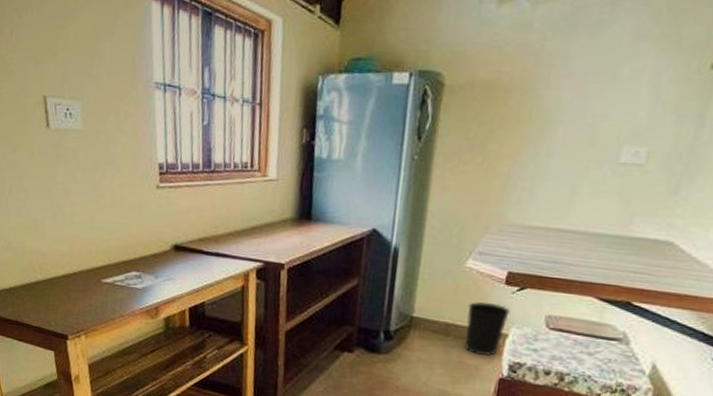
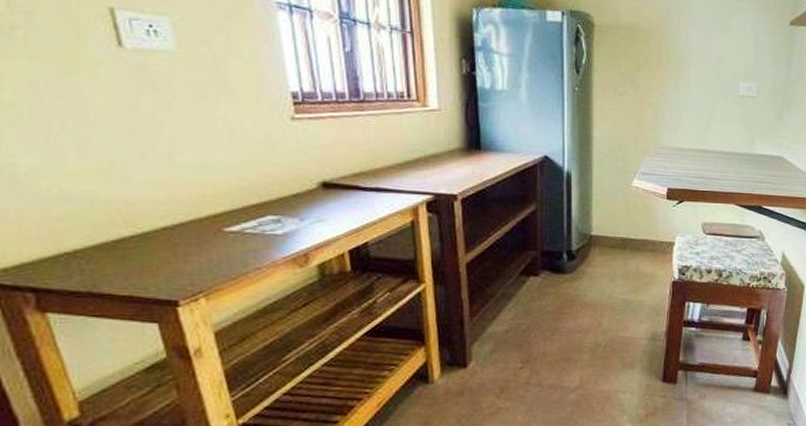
wastebasket: present [464,302,510,356] -> none [638,217,673,263]

